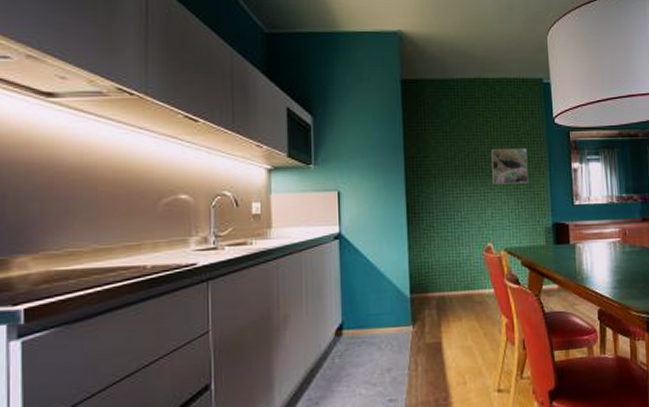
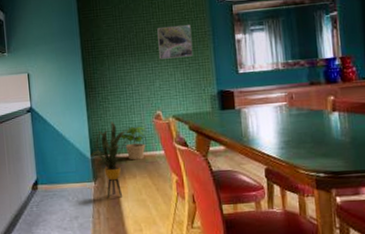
house plant: none [408,252,466,345] -> present [89,121,138,198]
potted plant: none [446,259,475,300] -> present [120,126,146,161]

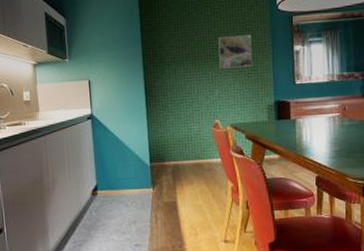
house plant: present [89,121,138,198] -> none [148,129,196,203]
potted plant: present [120,126,146,161] -> none [179,134,204,168]

